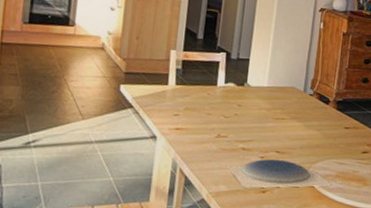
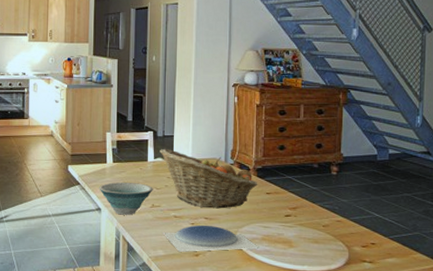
bowl: none [156,107,221,145] -> present [99,182,153,215]
fruit basket: none [232,72,337,142] -> present [160,148,258,209]

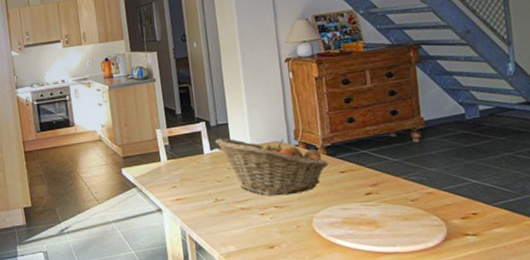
bowl: present [99,182,153,215] -> none [156,178,214,214]
plate: present [163,225,259,252] -> none [231,214,341,246]

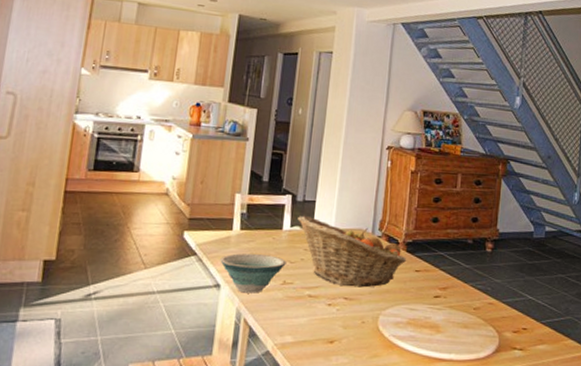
bowl: none [156,178,214,214] -> present [220,253,286,294]

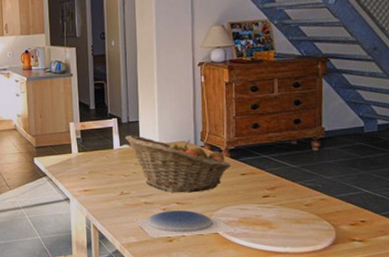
bowl: present [220,253,286,294] -> none [66,170,121,204]
plate: none [293,307,403,338] -> present [134,211,236,238]

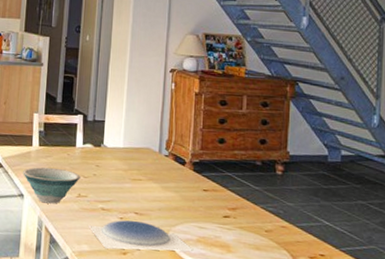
bowl: none [66,170,121,204] -> present [23,167,80,204]
fruit basket: present [125,134,232,193] -> none [89,134,195,204]

